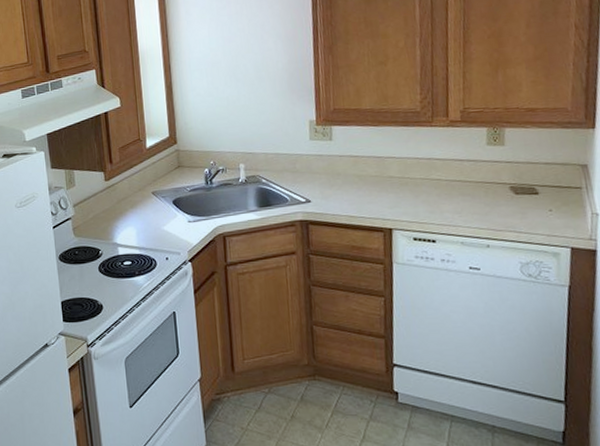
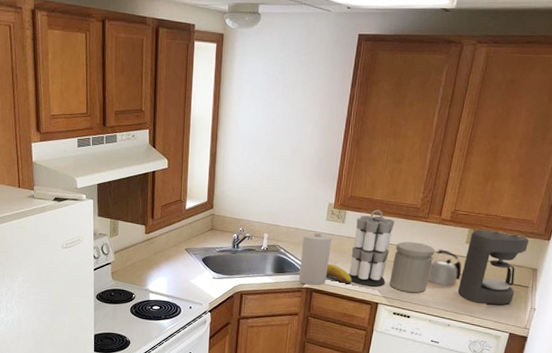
paper towel holder: none [286,154,323,218] -> present [298,232,332,286]
fruit: none [320,189,355,212] -> present [326,263,352,285]
spice rack: none [346,120,396,211] -> present [348,210,395,287]
jar: none [400,151,450,213] -> present [389,242,435,293]
kettle: none [447,155,490,201] -> present [427,249,462,288]
coffee maker: none [489,125,568,216] -> present [457,229,529,305]

